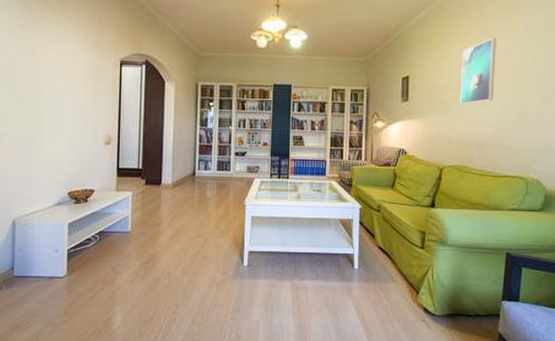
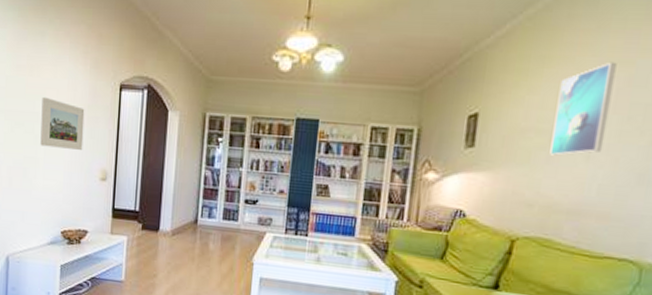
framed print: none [45,73,88,119] -> present [40,96,85,150]

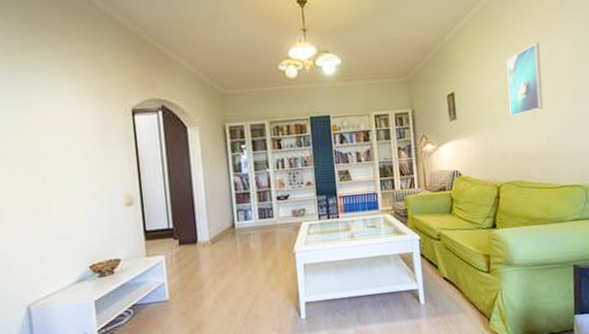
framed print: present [40,96,85,150] -> none [44,132,101,184]

